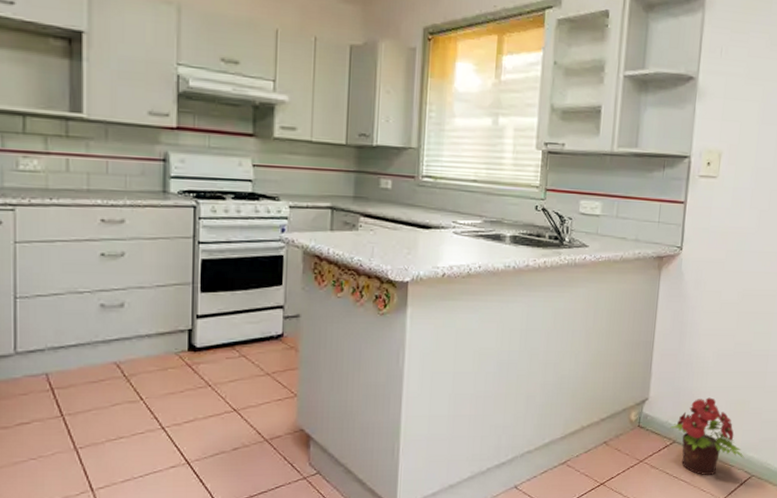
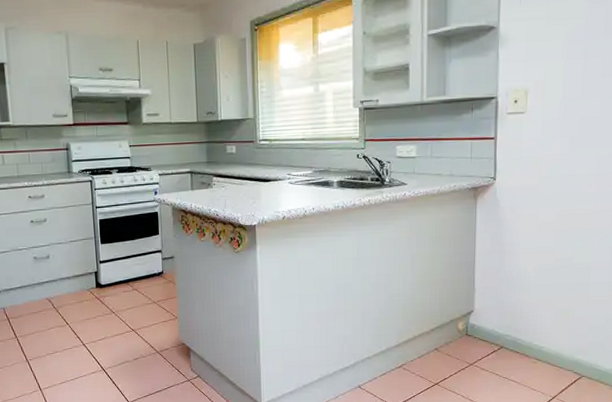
potted plant: present [670,397,745,476] -> none [497,308,573,377]

